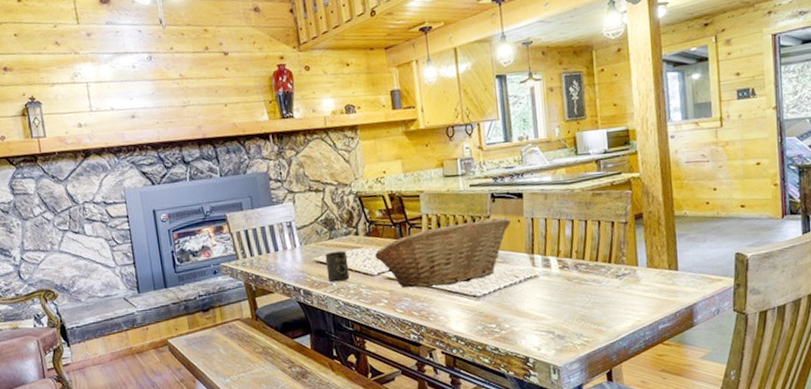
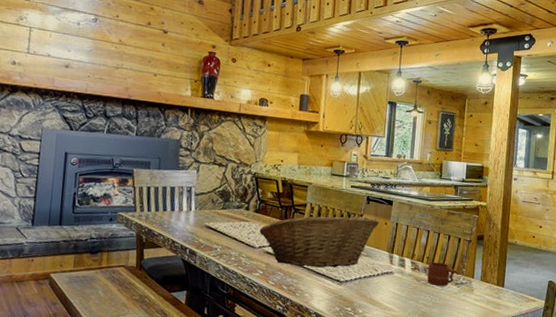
mug: present [325,250,350,282] -> none [213,220,236,248]
mug: none [579,254,619,283] -> present [427,262,459,286]

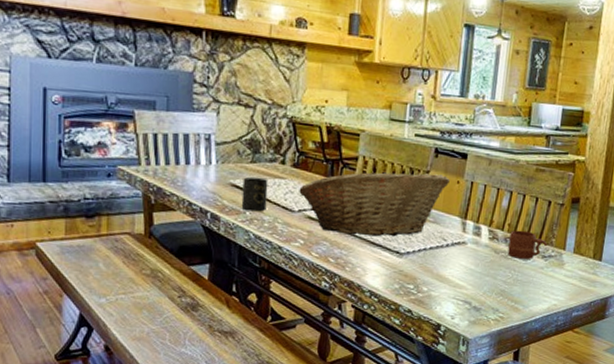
mug: none [213,220,236,248] -> present [241,177,268,212]

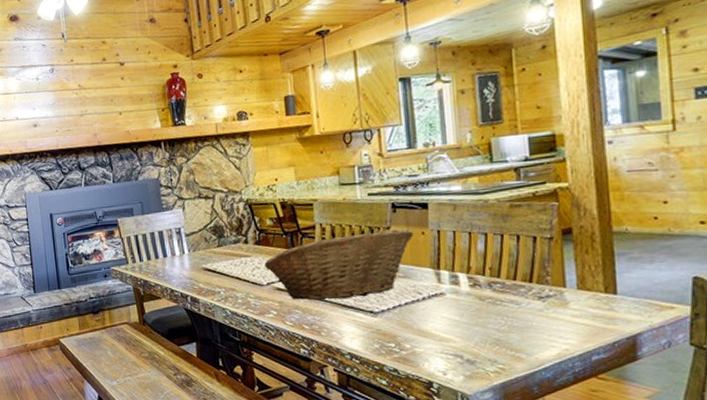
mug: present [241,177,268,212] -> none [213,258,238,291]
mug: present [507,230,547,259] -> none [493,272,542,303]

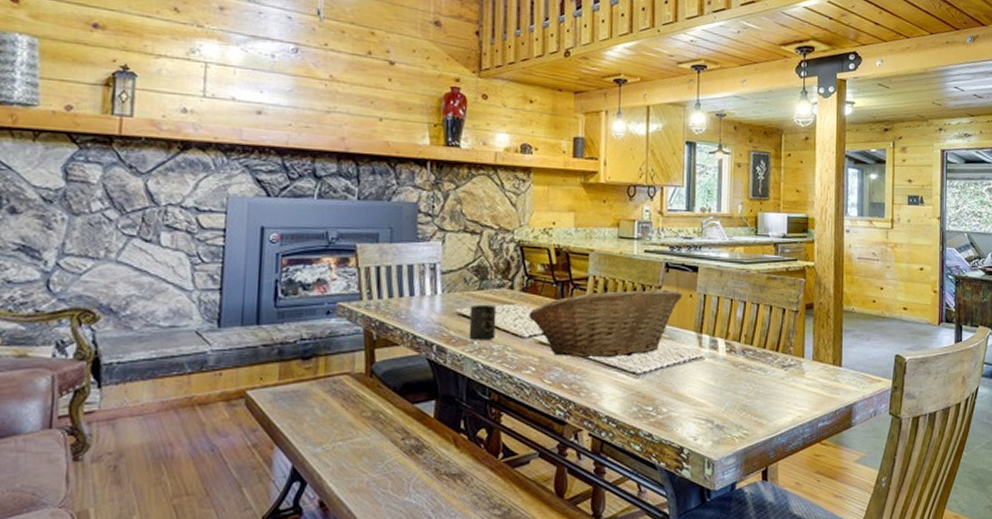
mug: none [213,258,238,291] -> present [468,304,497,341]

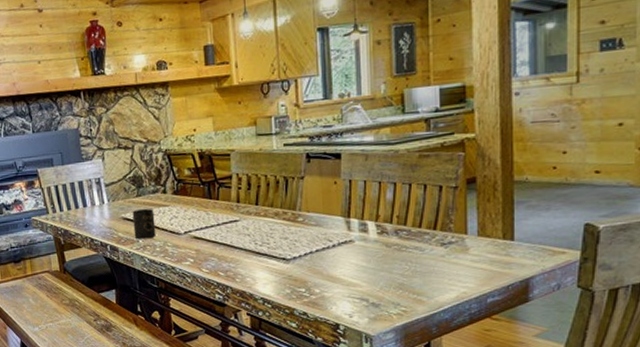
fruit basket: present [529,289,683,358] -> none [182,178,327,248]

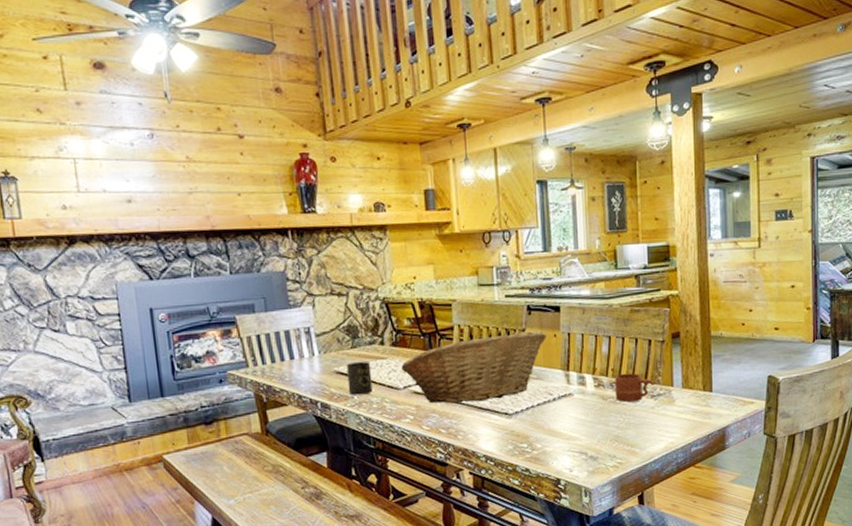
fruit basket: none [182,178,327,248] -> present [401,330,547,404]
mug: none [400,220,445,250] -> present [615,373,654,402]

